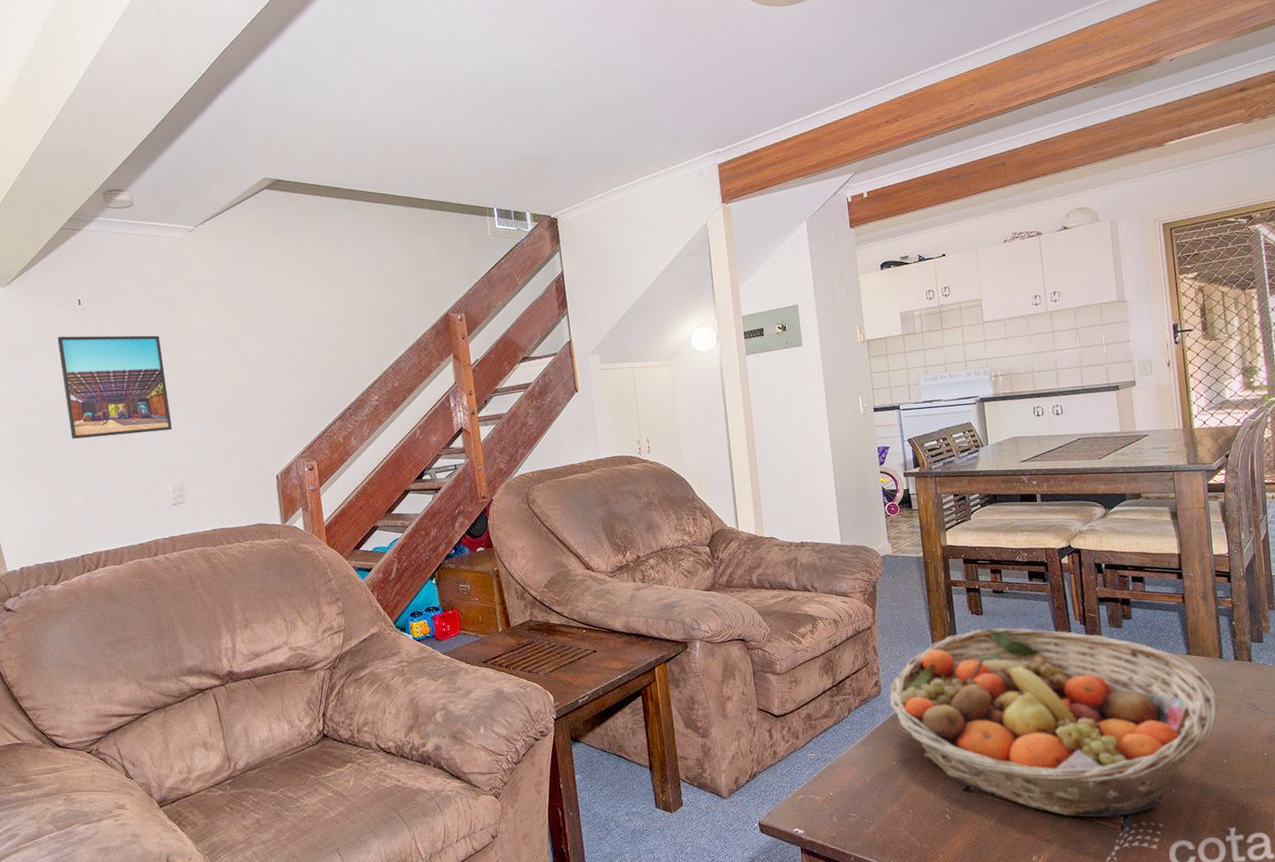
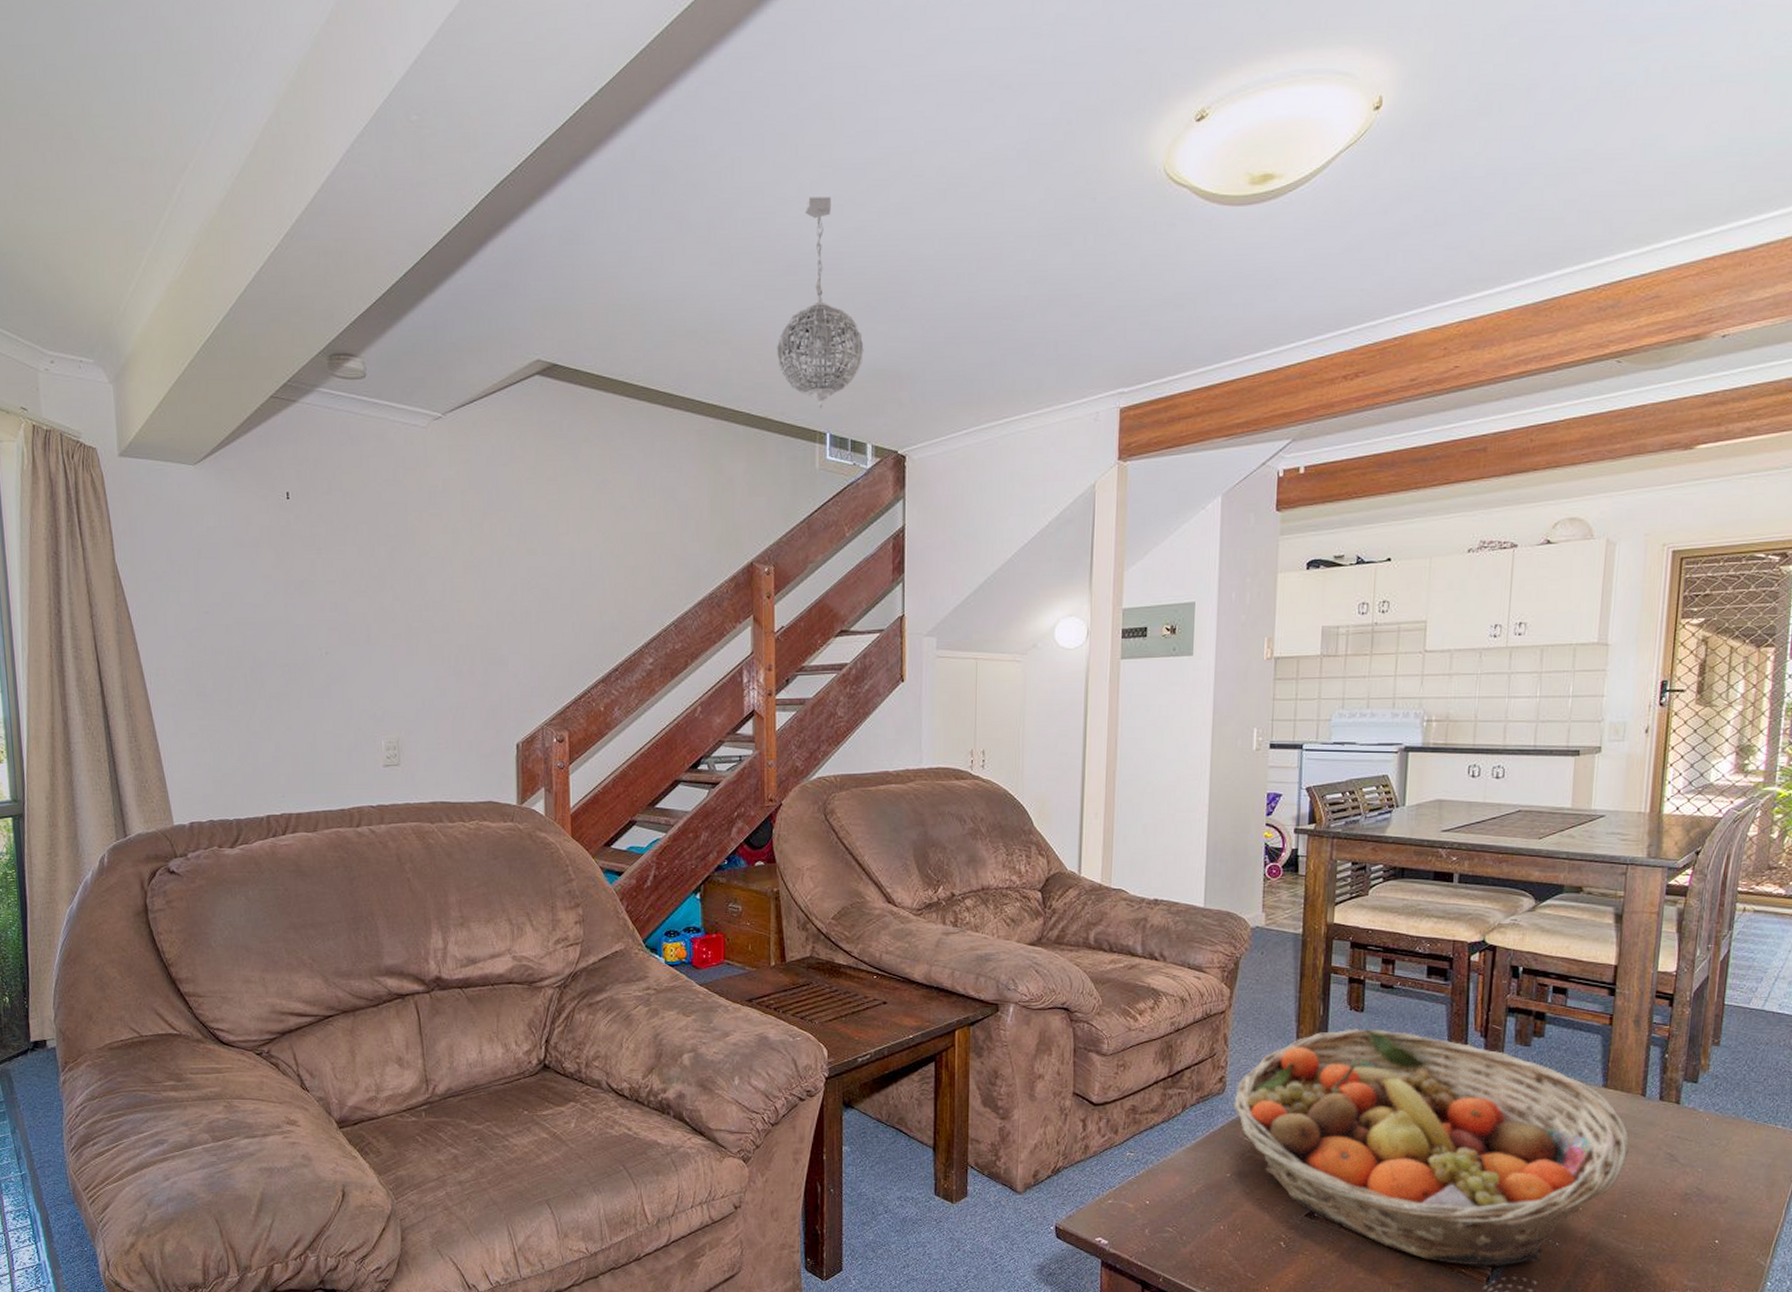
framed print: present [57,335,172,439] -> none [256,537,392,673]
pendant light: none [448,33,515,190] -> present [777,196,864,409]

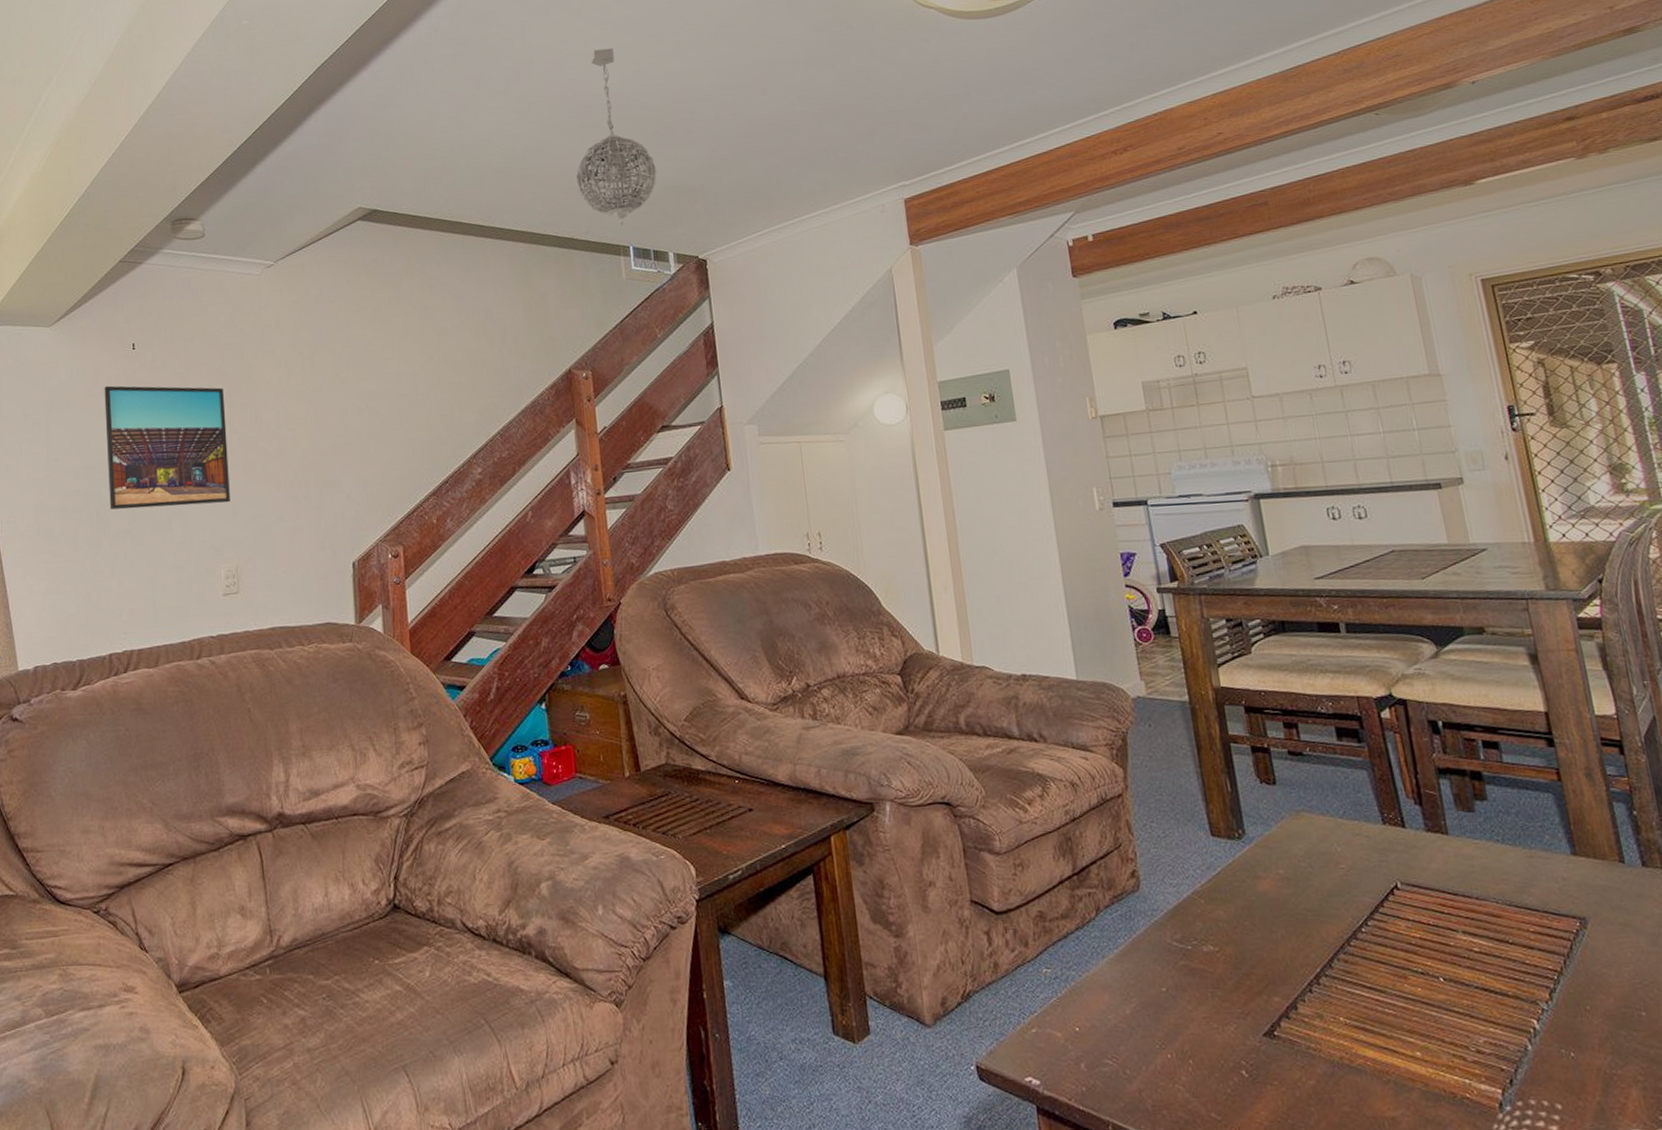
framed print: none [256,537,392,673] -> present [104,385,230,510]
fruit basket: present [1232,1029,1630,1266] -> none [1151,803,1625,1089]

